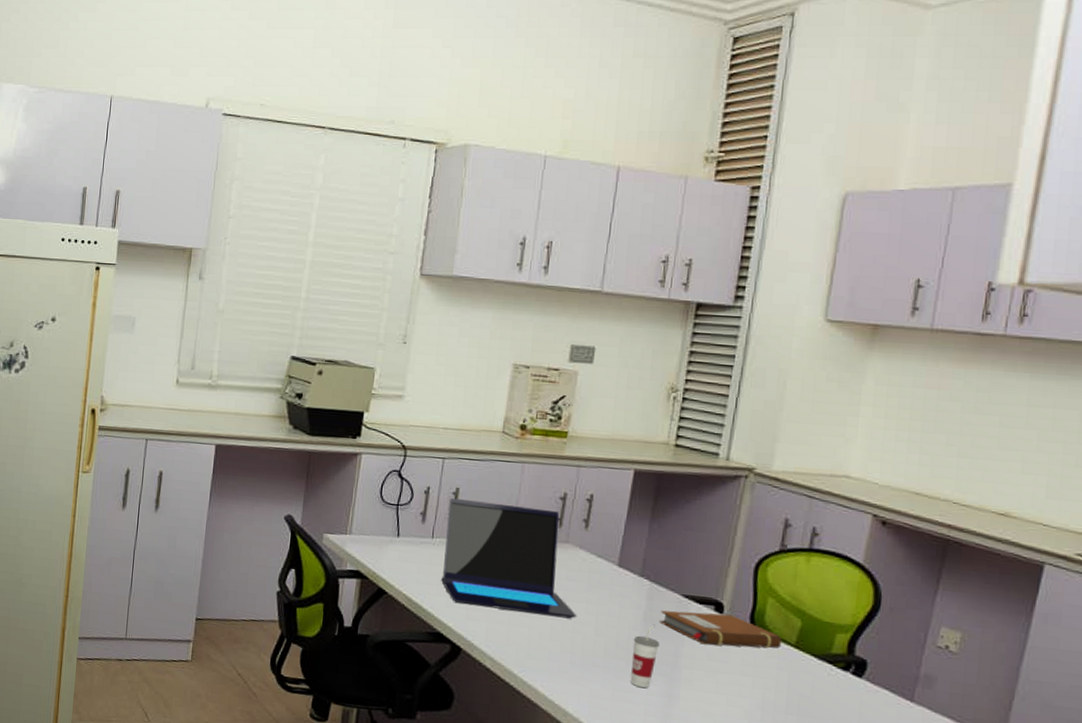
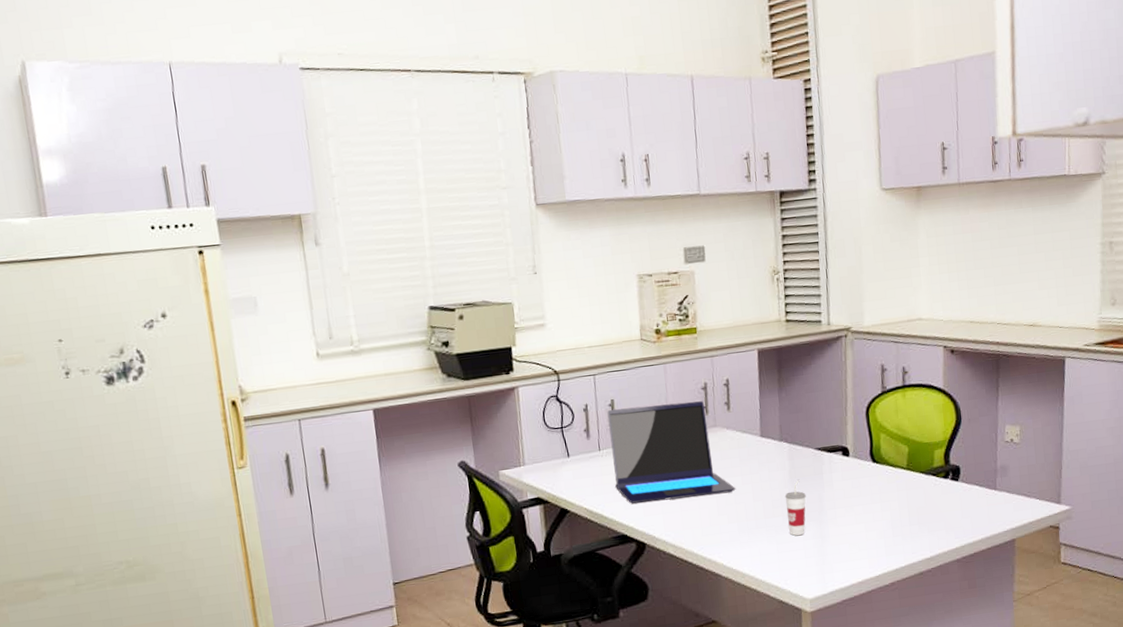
notebook: present [659,610,782,649] -> none [802,455,897,486]

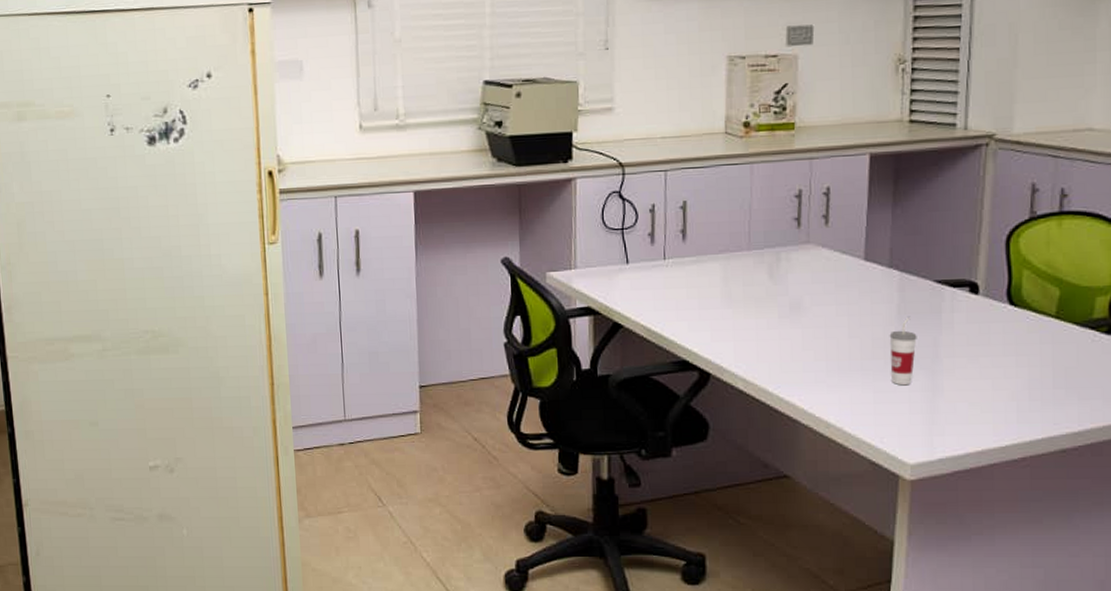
laptop: present [607,401,737,504] -> none [677,210,829,326]

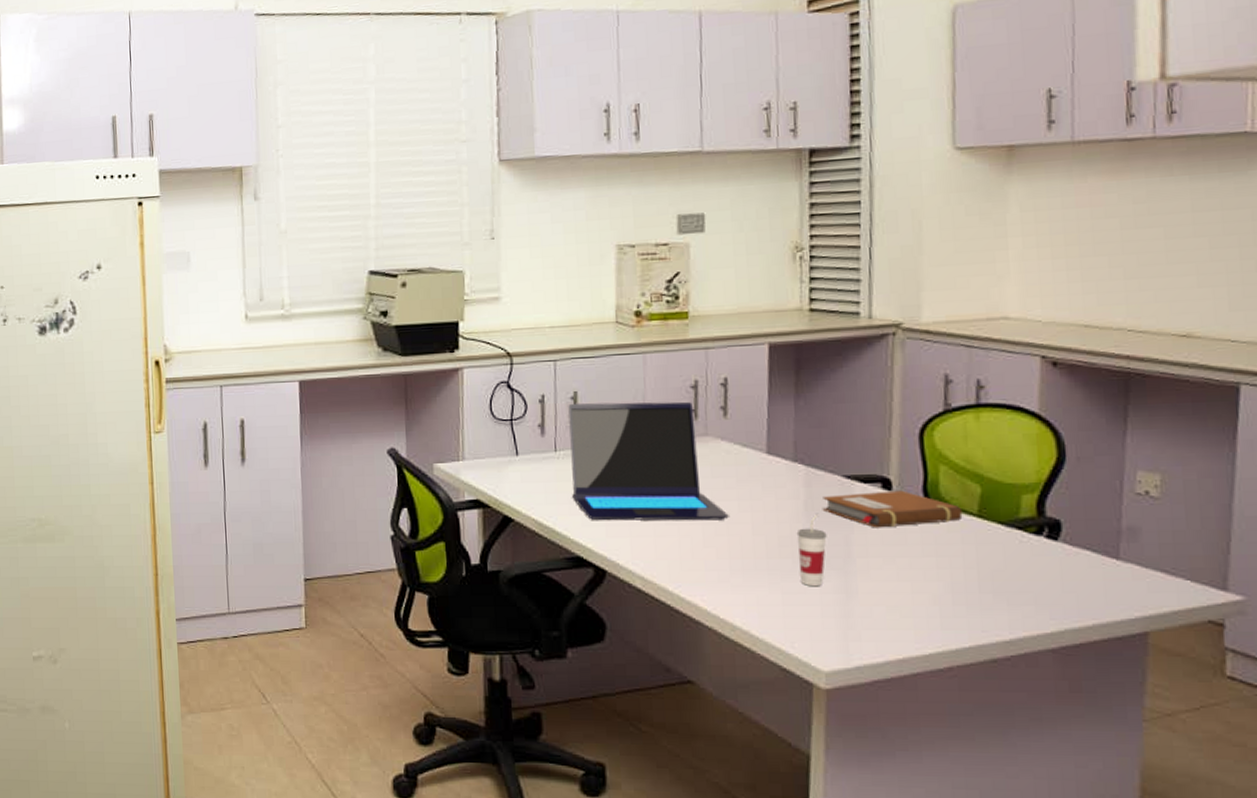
laptop: none [677,210,829,326] -> present [568,401,731,521]
notebook: none [914,294,1042,330] -> present [822,490,963,528]

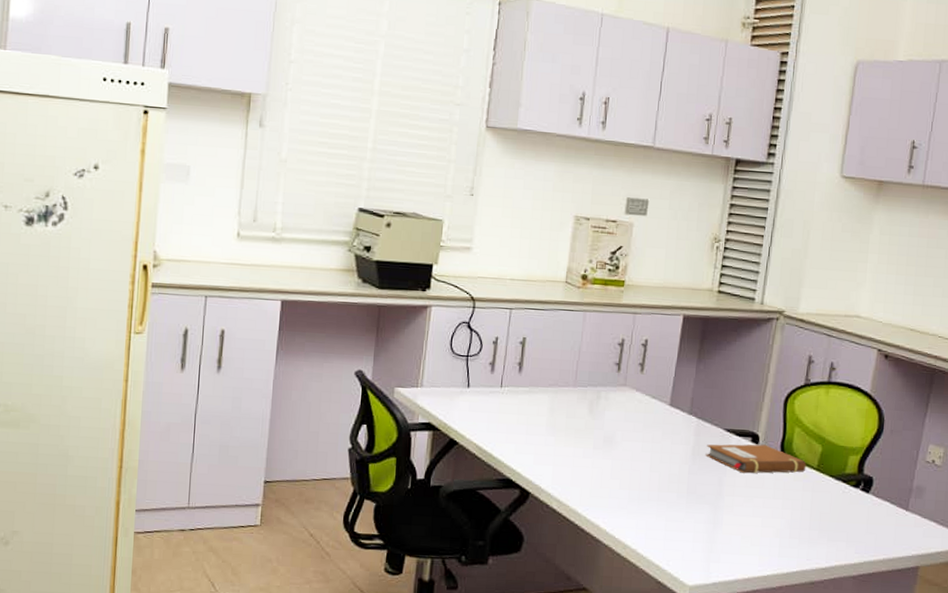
laptop: present [568,401,731,521] -> none [510,347,635,458]
cup: present [796,514,827,587] -> none [681,458,706,517]

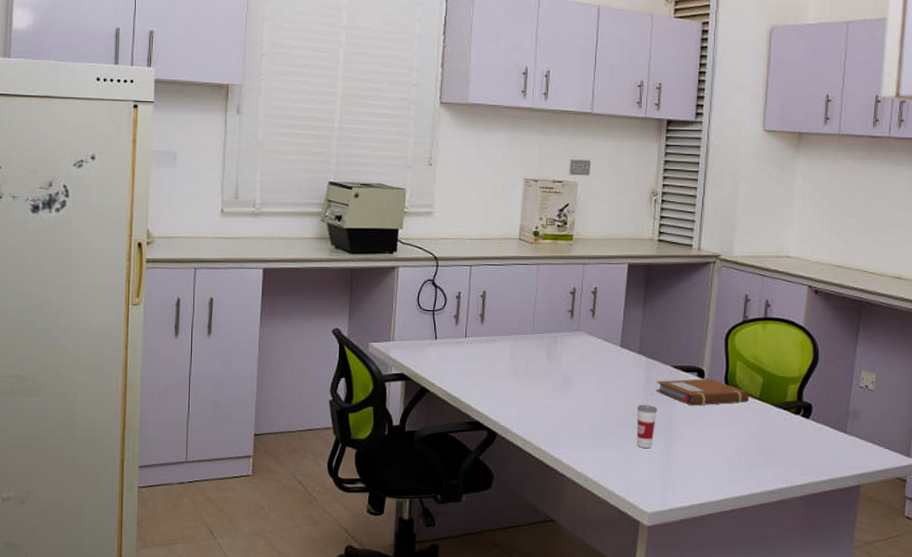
cup: none [681,458,706,517] -> present [636,394,658,449]

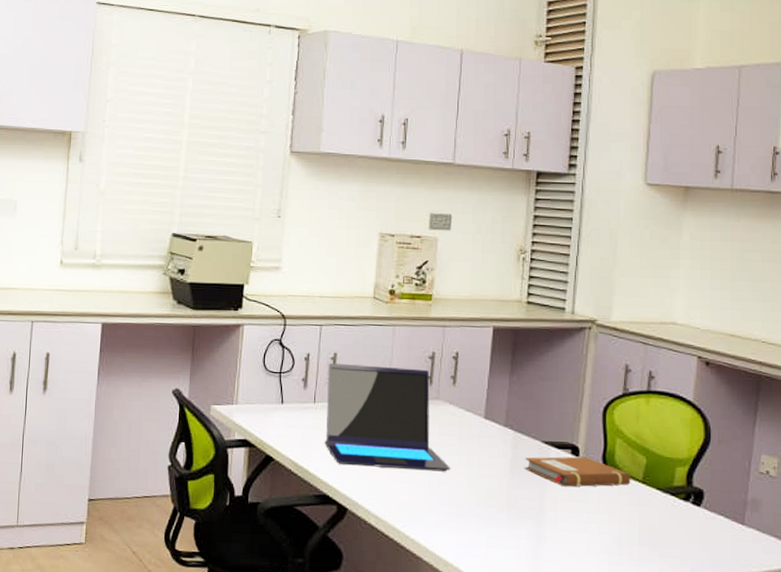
laptop: none [476,300,591,396] -> present [325,362,452,472]
cup: present [636,394,658,449] -> none [502,472,526,533]

